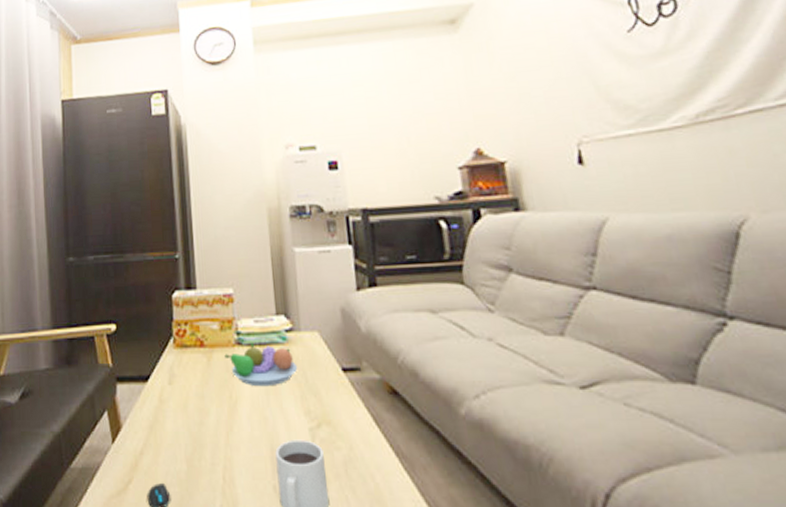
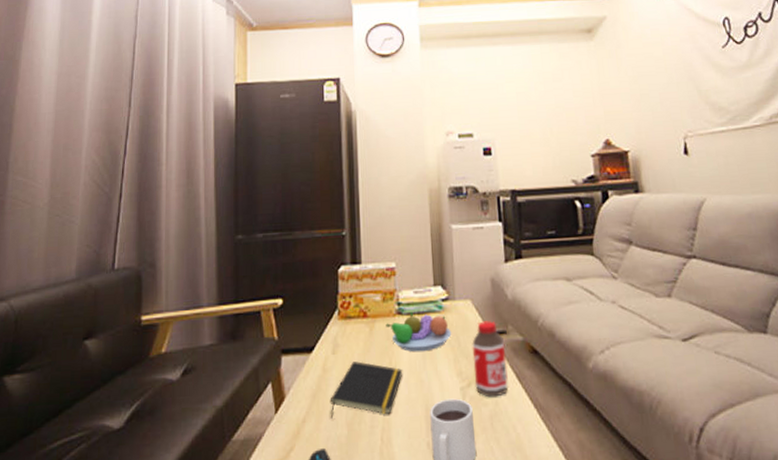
notepad: none [167,393,245,453] -> present [330,361,403,418]
bottle: none [321,356,364,441] -> present [472,321,508,397]

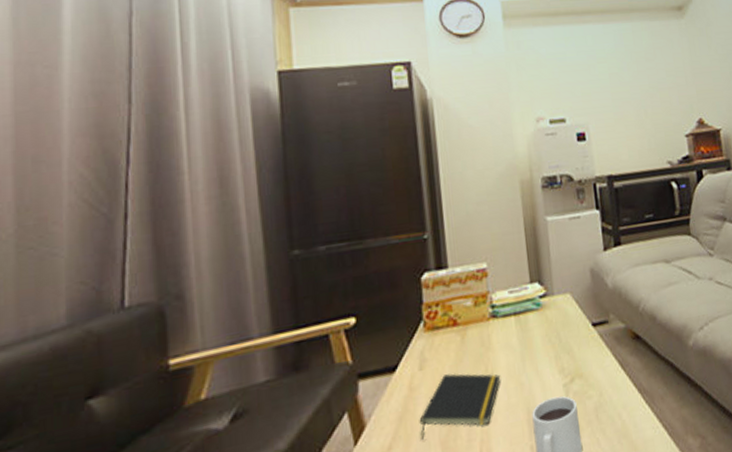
fruit bowl: present [386,312,452,352] -> none [479,313,552,356]
bottle: present [472,321,508,397] -> none [573,312,612,389]

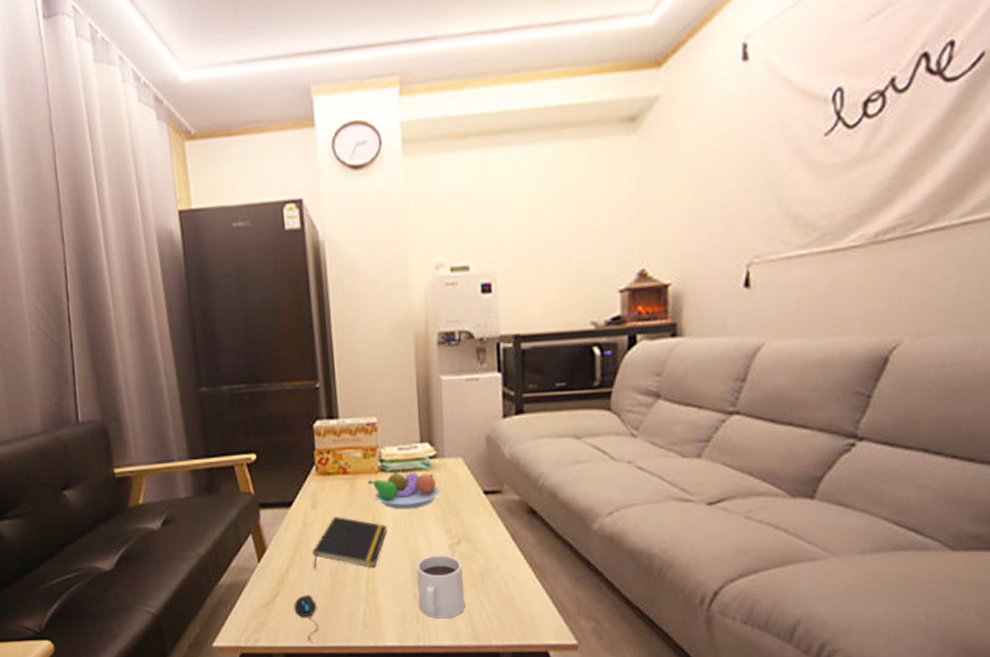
fruit bowl: none [479,313,552,356] -> present [368,469,441,510]

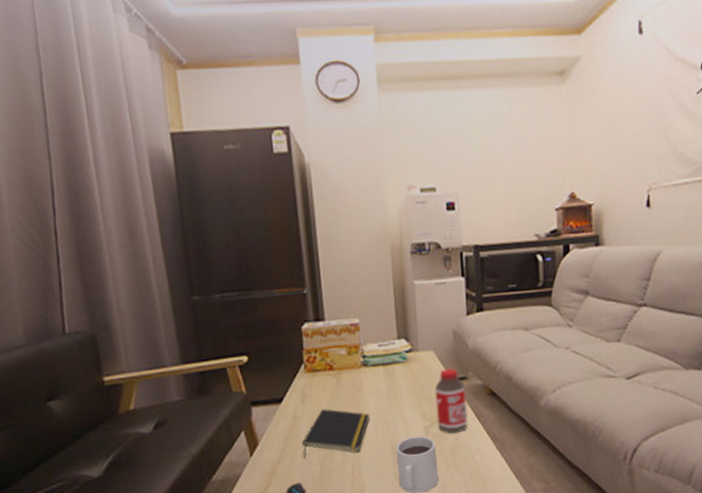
fruit bowl: present [368,469,441,510] -> none [352,364,416,399]
bottle: none [462,480,501,555] -> present [434,369,468,434]

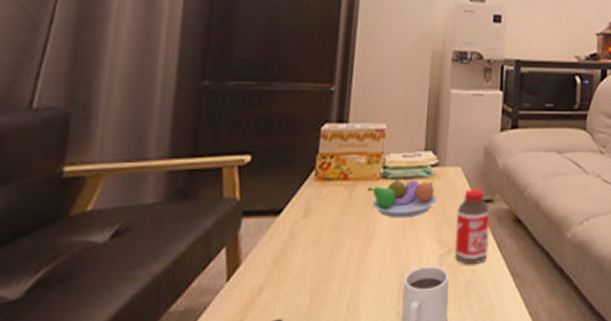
notepad: present [302,409,370,458] -> none [292,226,381,287]
fruit bowl: none [352,364,416,399] -> present [367,177,438,218]

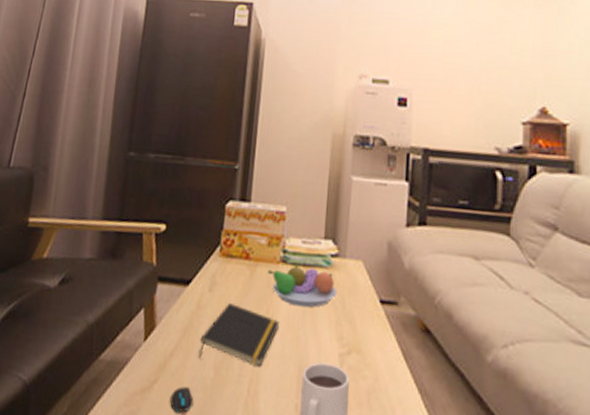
notepad: none [292,226,381,287] -> present [198,303,280,367]
bottle: present [455,189,490,265] -> none [356,286,395,372]

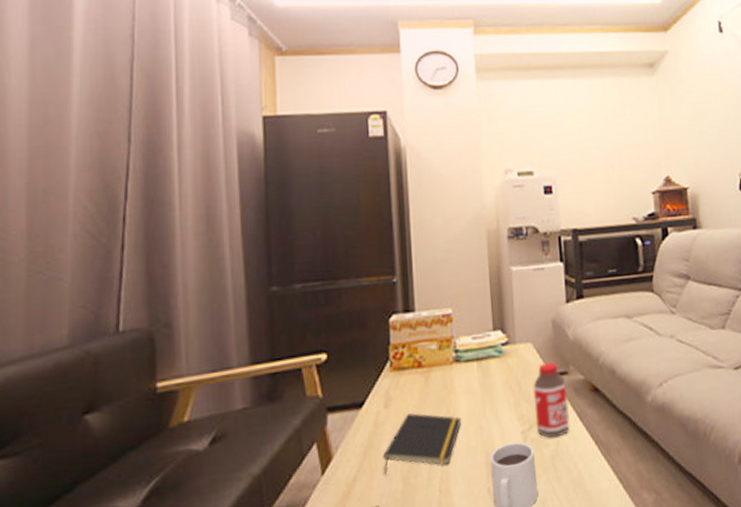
fruit bowl: present [268,263,338,308] -> none [442,359,513,400]
bottle: none [356,286,395,372] -> present [533,362,570,438]

